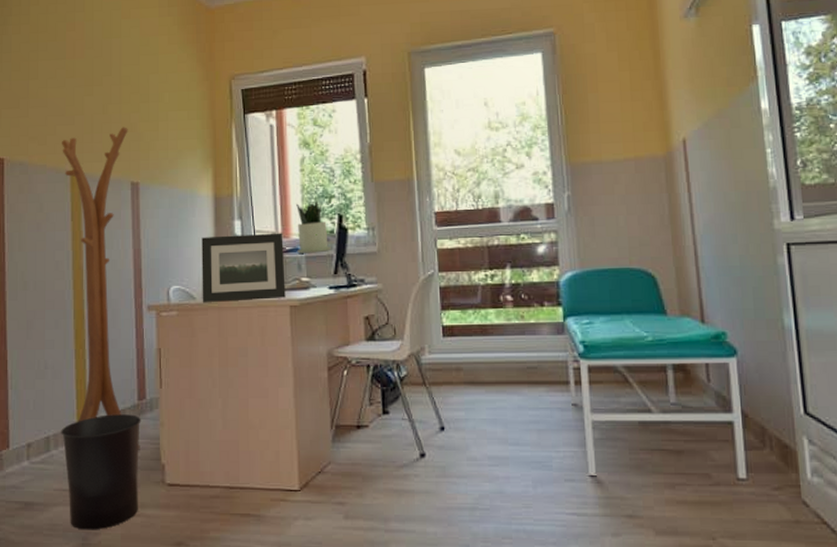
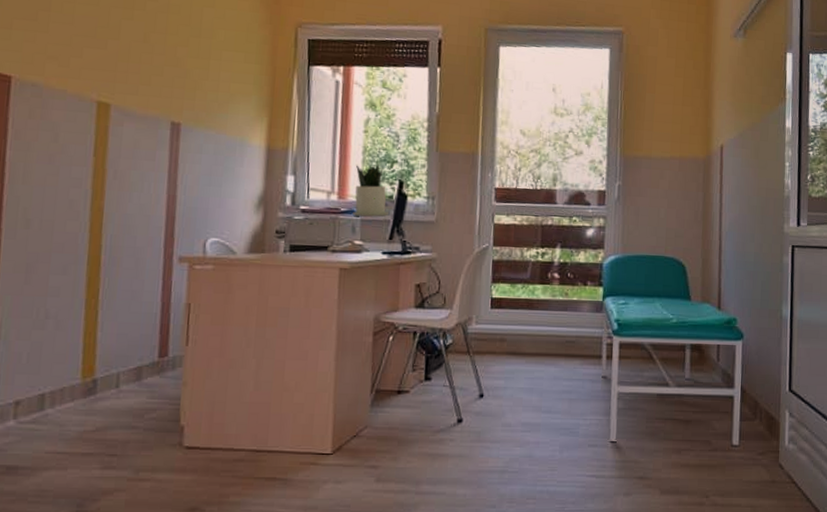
waste bin: present [61,414,142,530] -> none [60,371,161,496]
coatrack: present [62,127,140,449] -> none [82,60,173,409]
picture frame: present [201,233,286,303] -> none [243,189,339,260]

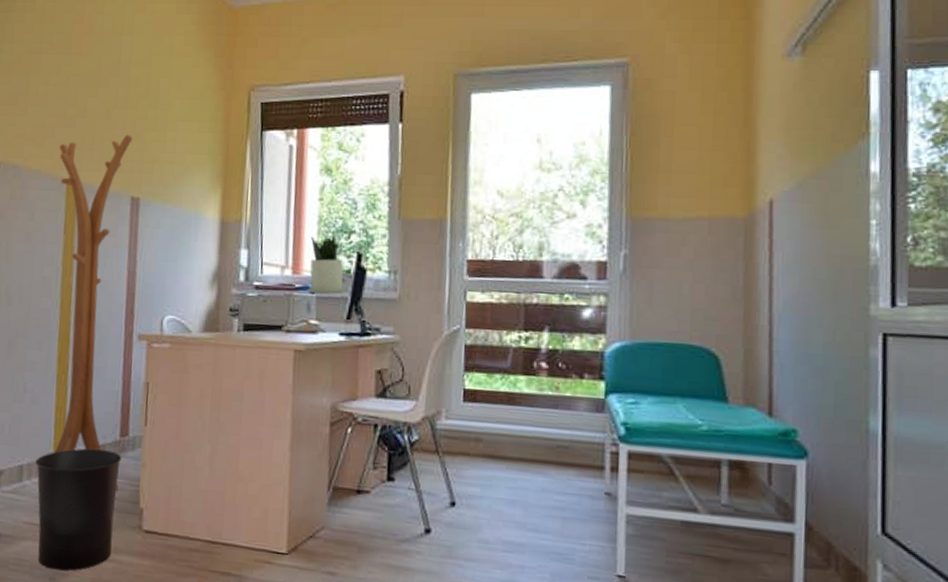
waste bin: none [60,371,161,496] -> present [35,448,122,571]
coatrack: none [82,60,173,409] -> present [54,134,133,489]

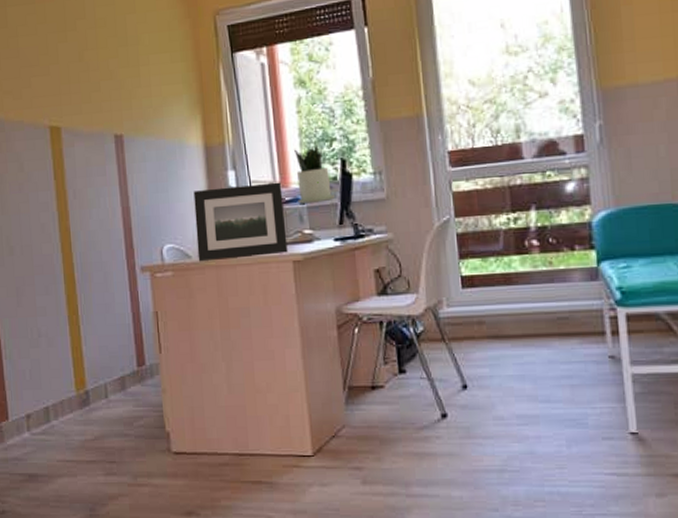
waste bin: present [35,448,122,571] -> none [60,381,145,501]
coatrack: present [54,134,133,489] -> none [38,74,143,417]
picture frame: none [198,264,294,341] -> present [193,182,288,262]

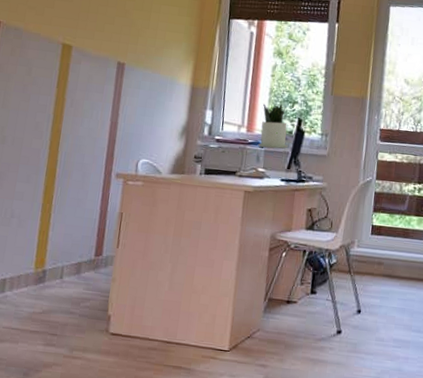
picture frame: present [193,182,288,262] -> none [167,120,248,184]

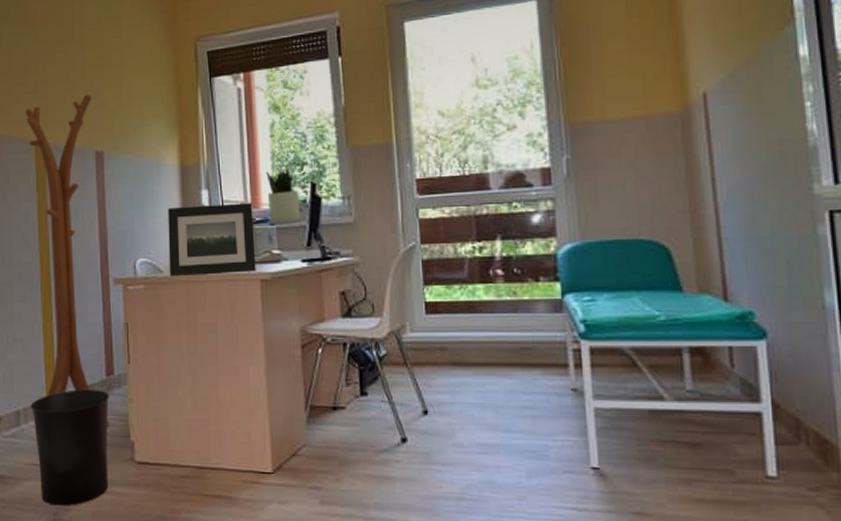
waste bin: none [14,265,96,367] -> present [30,390,110,506]
coatrack: none [35,11,122,299] -> present [26,94,109,425]
picture frame: none [167,120,248,184] -> present [168,202,256,277]

